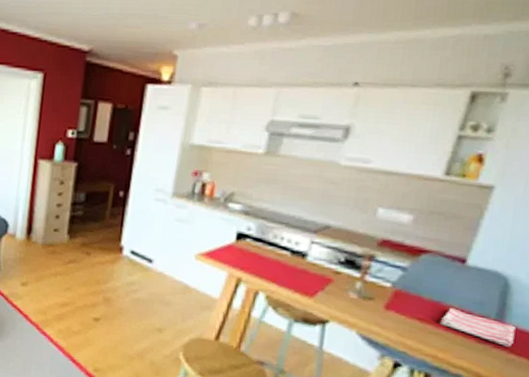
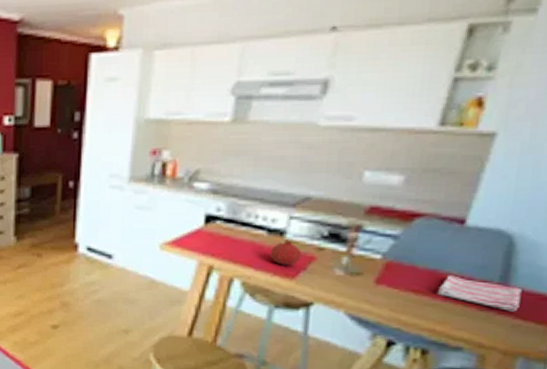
fruit: none [292,261,320,285] -> present [270,239,302,266]

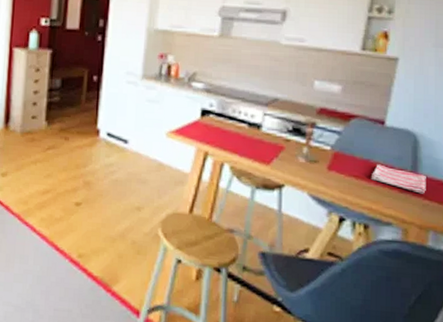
fruit: present [270,239,302,266] -> none [251,132,274,153]

